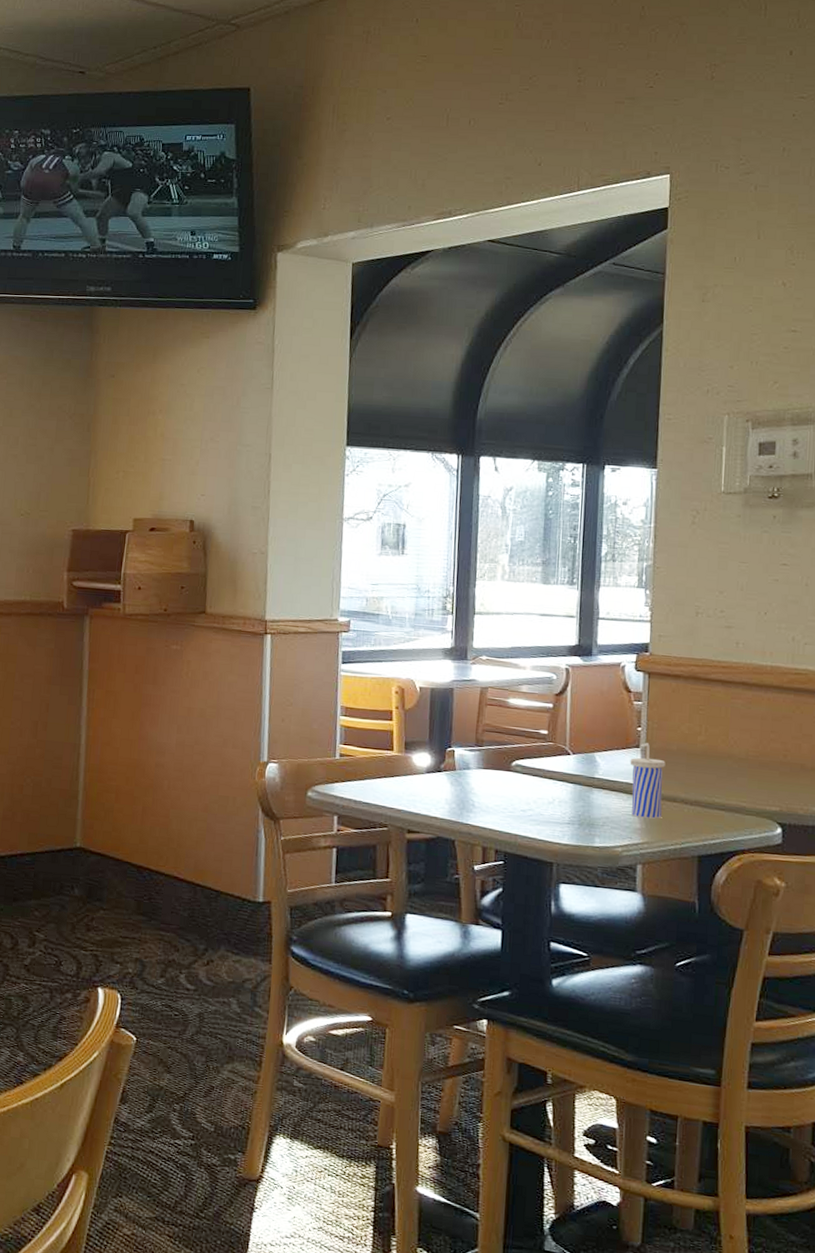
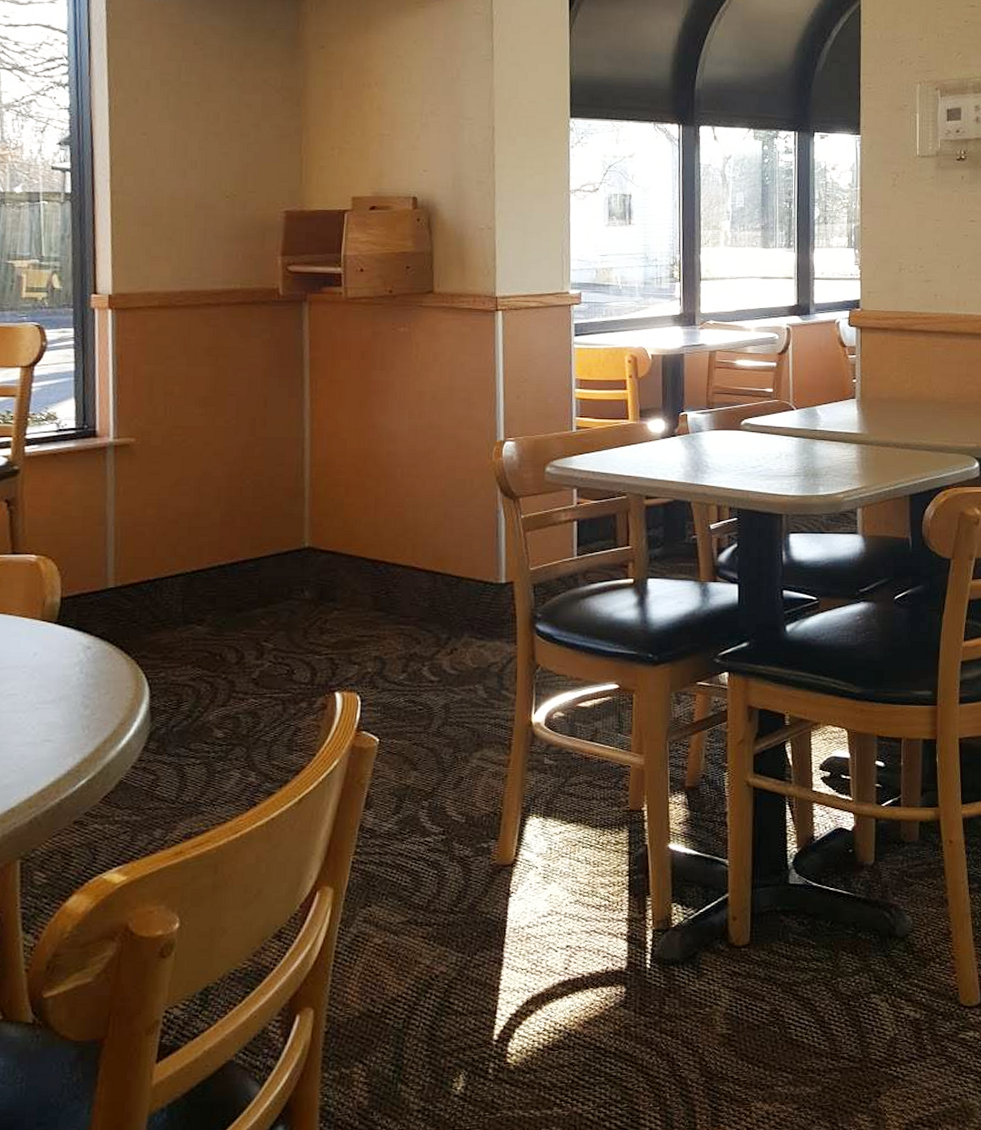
beverage cup: present [630,743,666,819] -> none [847,393,878,464]

